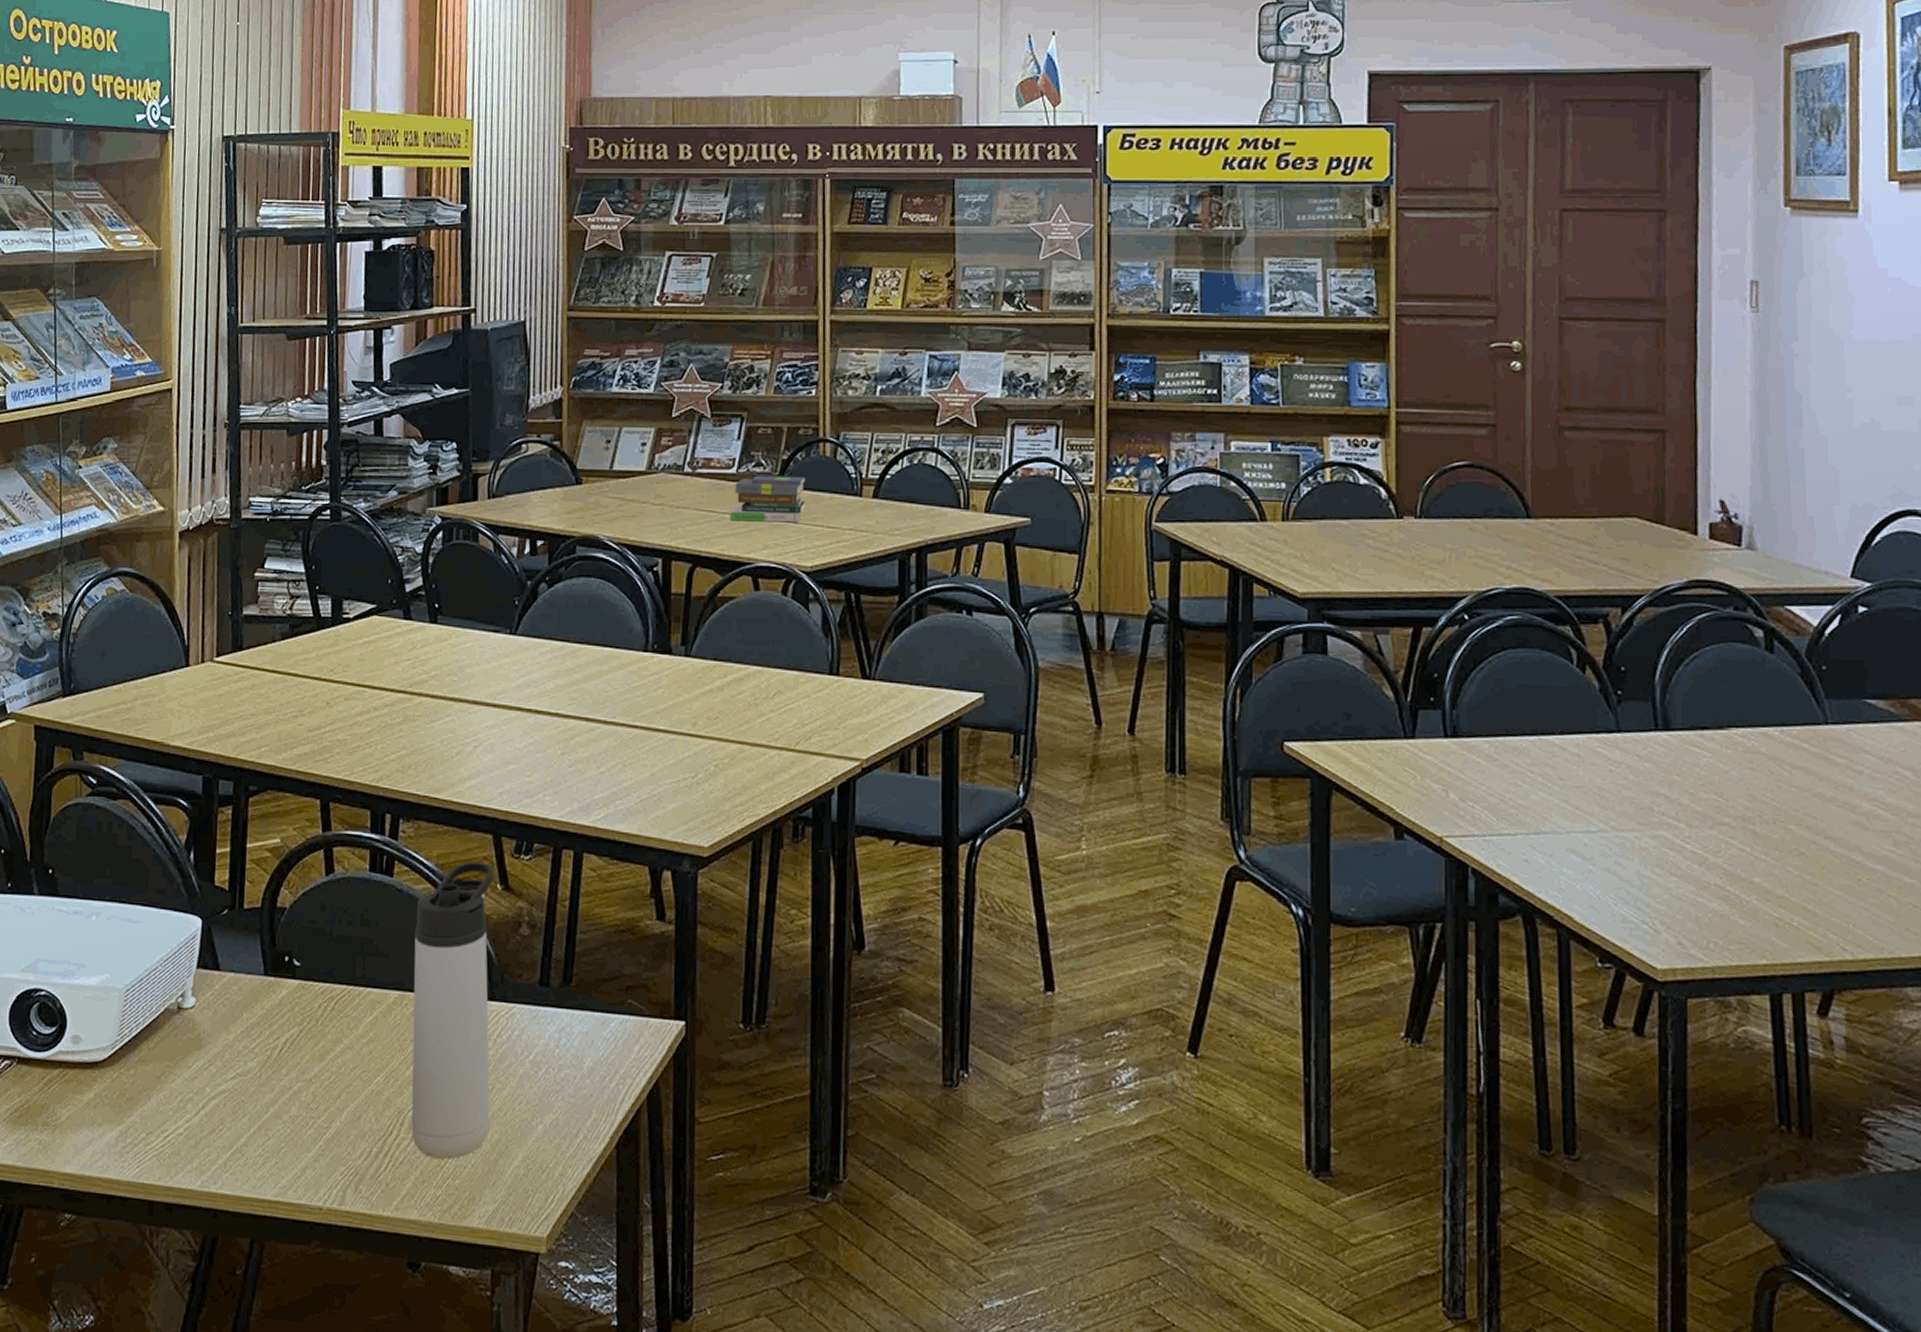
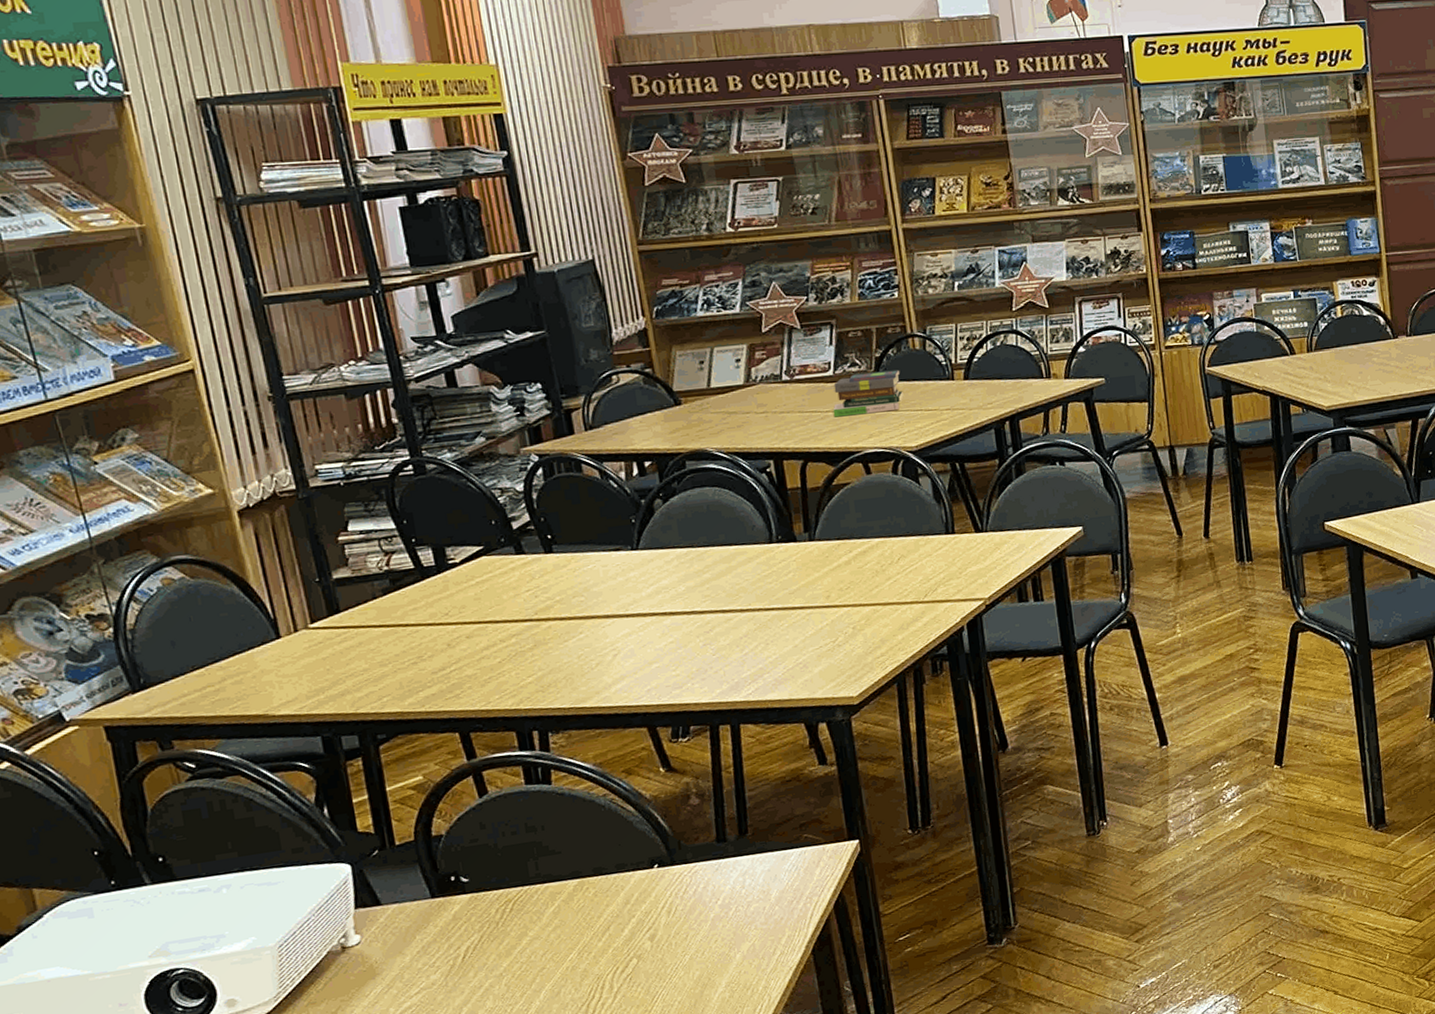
thermos bottle: present [411,861,494,1159] -> none [581,752,690,1007]

